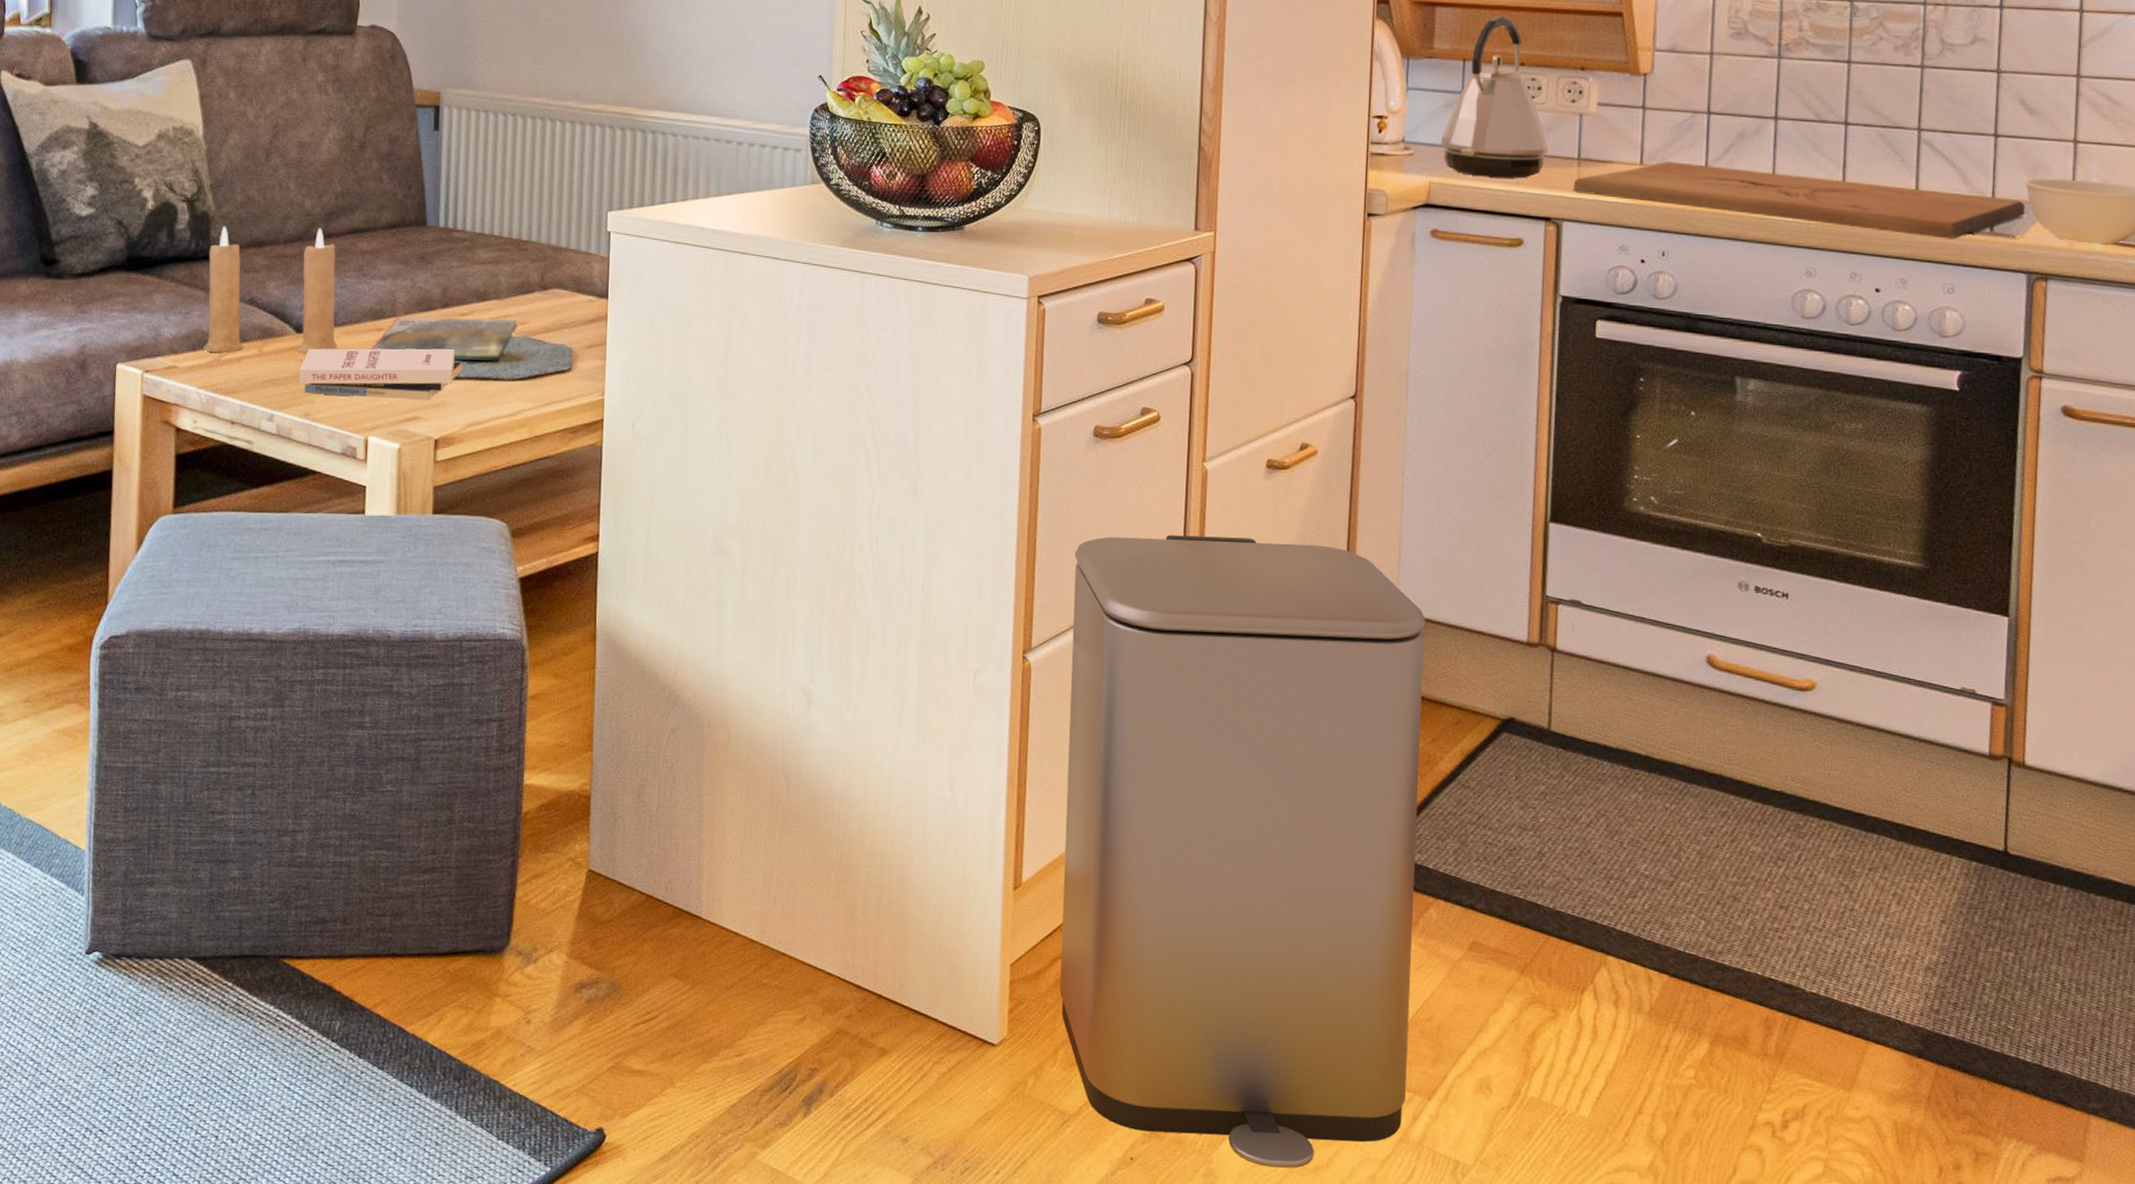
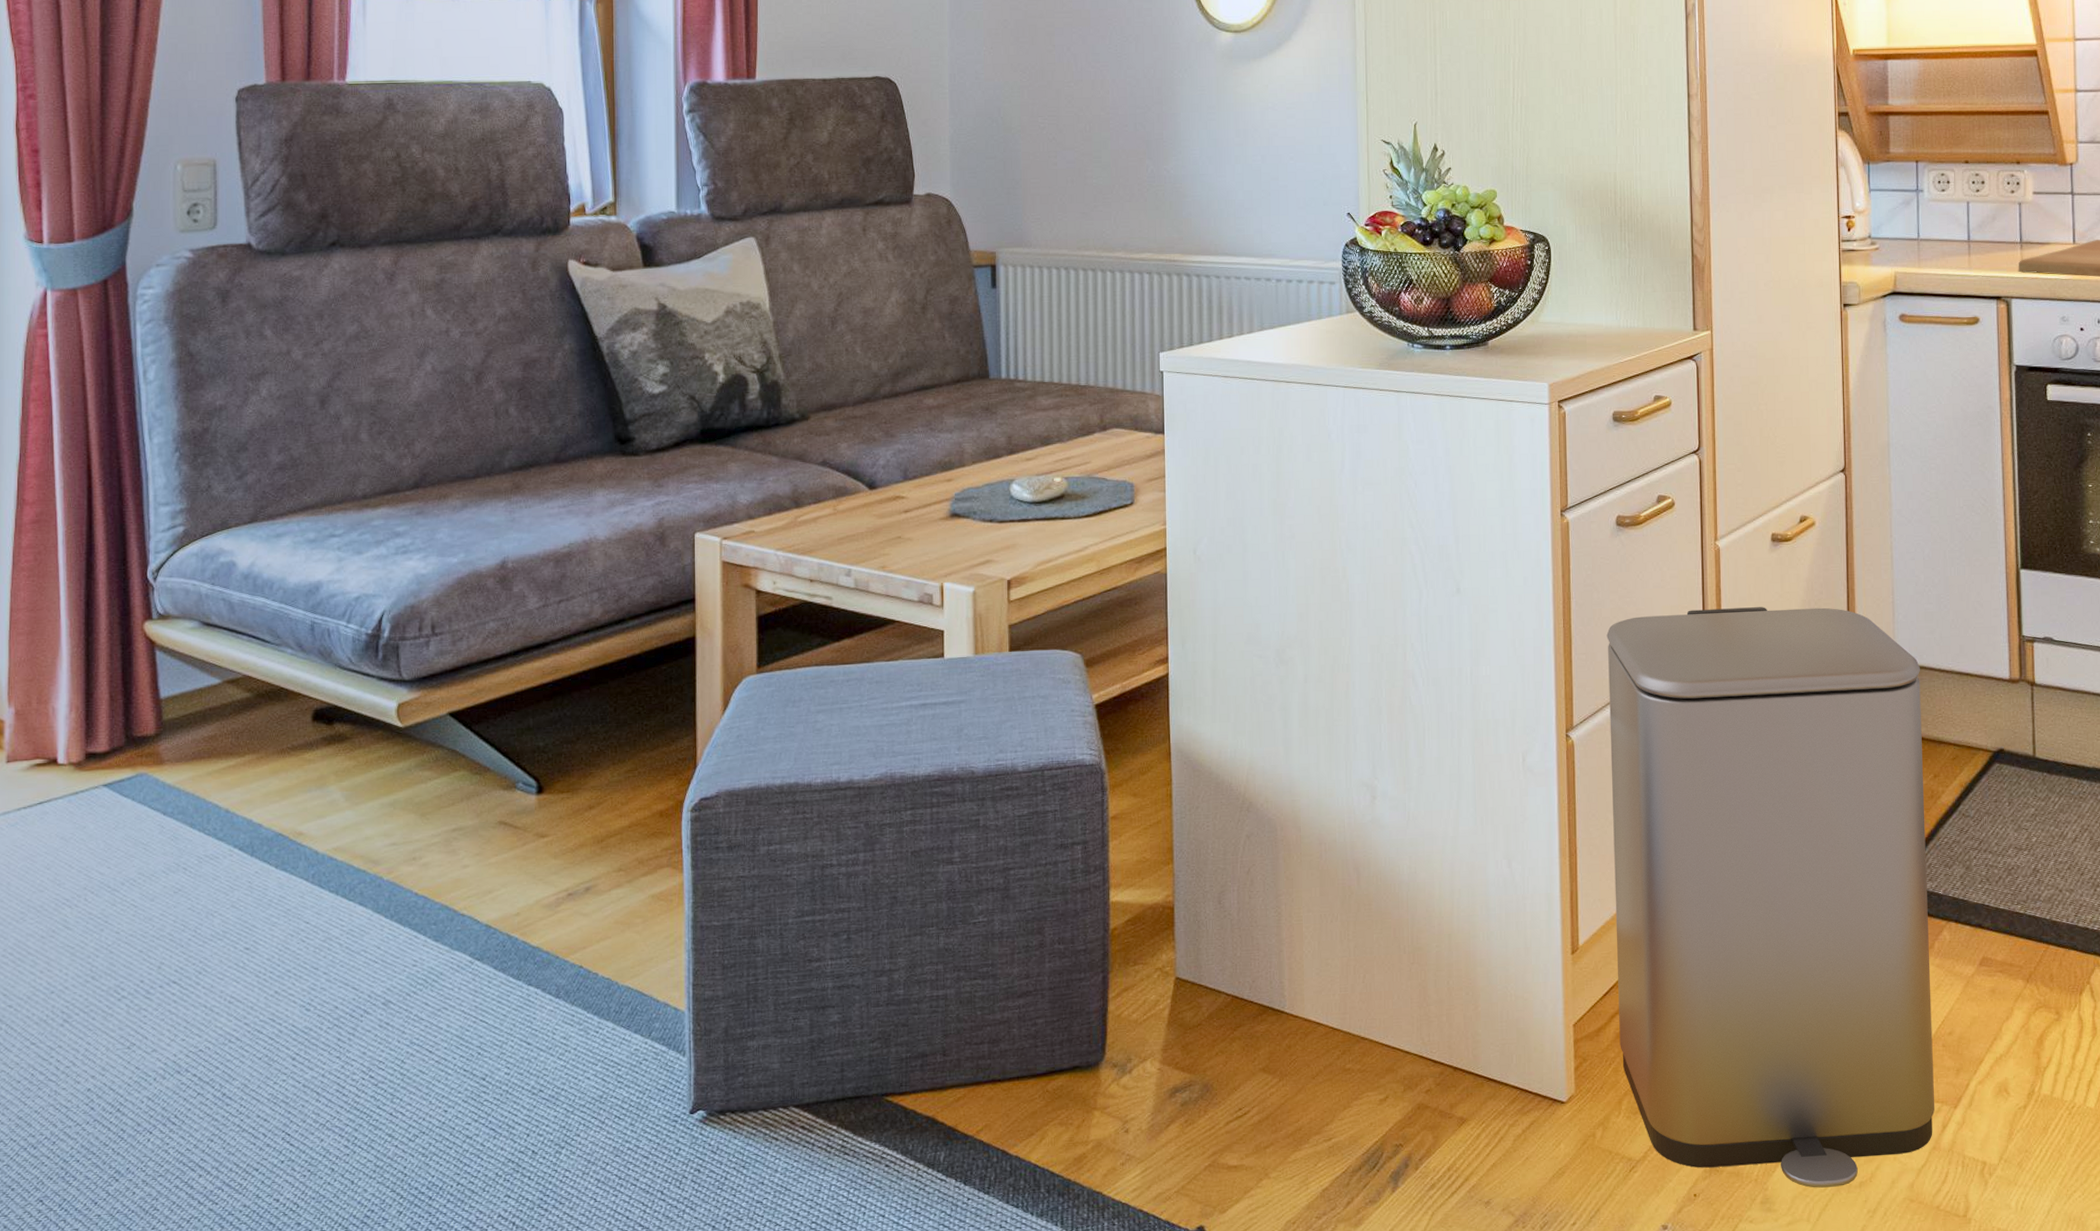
candle: present [202,226,337,354] -> none [778,388,910,515]
books: present [298,348,463,400] -> none [873,492,1031,547]
magazine: present [371,316,518,361] -> none [942,460,1080,503]
kettle: present [1440,15,1548,179] -> none [1901,120,1994,265]

